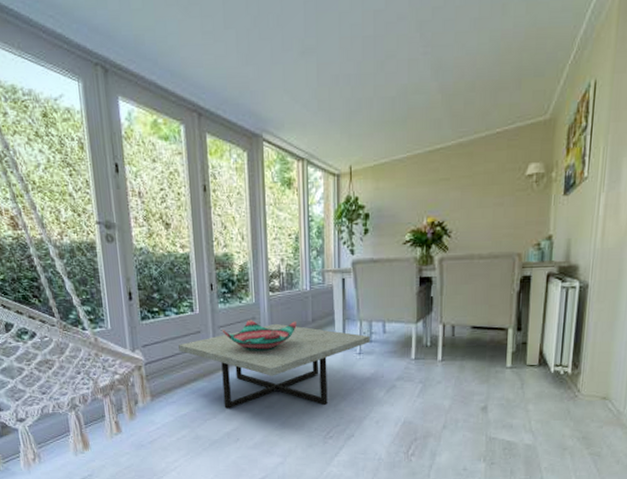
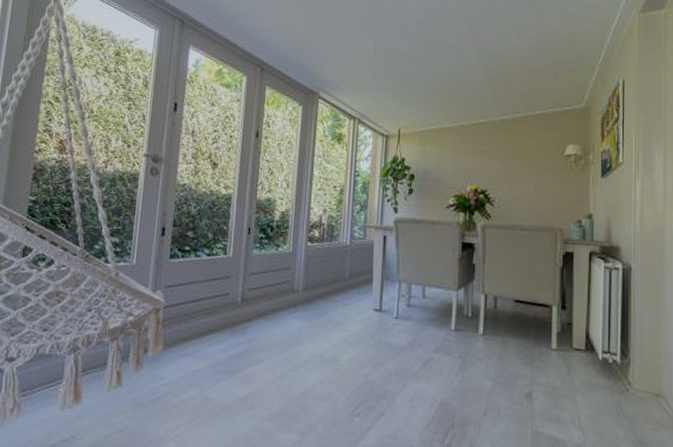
coffee table: present [179,323,371,410] -> none [204,276,410,374]
decorative bowl: present [222,319,297,351] -> none [253,268,333,305]

